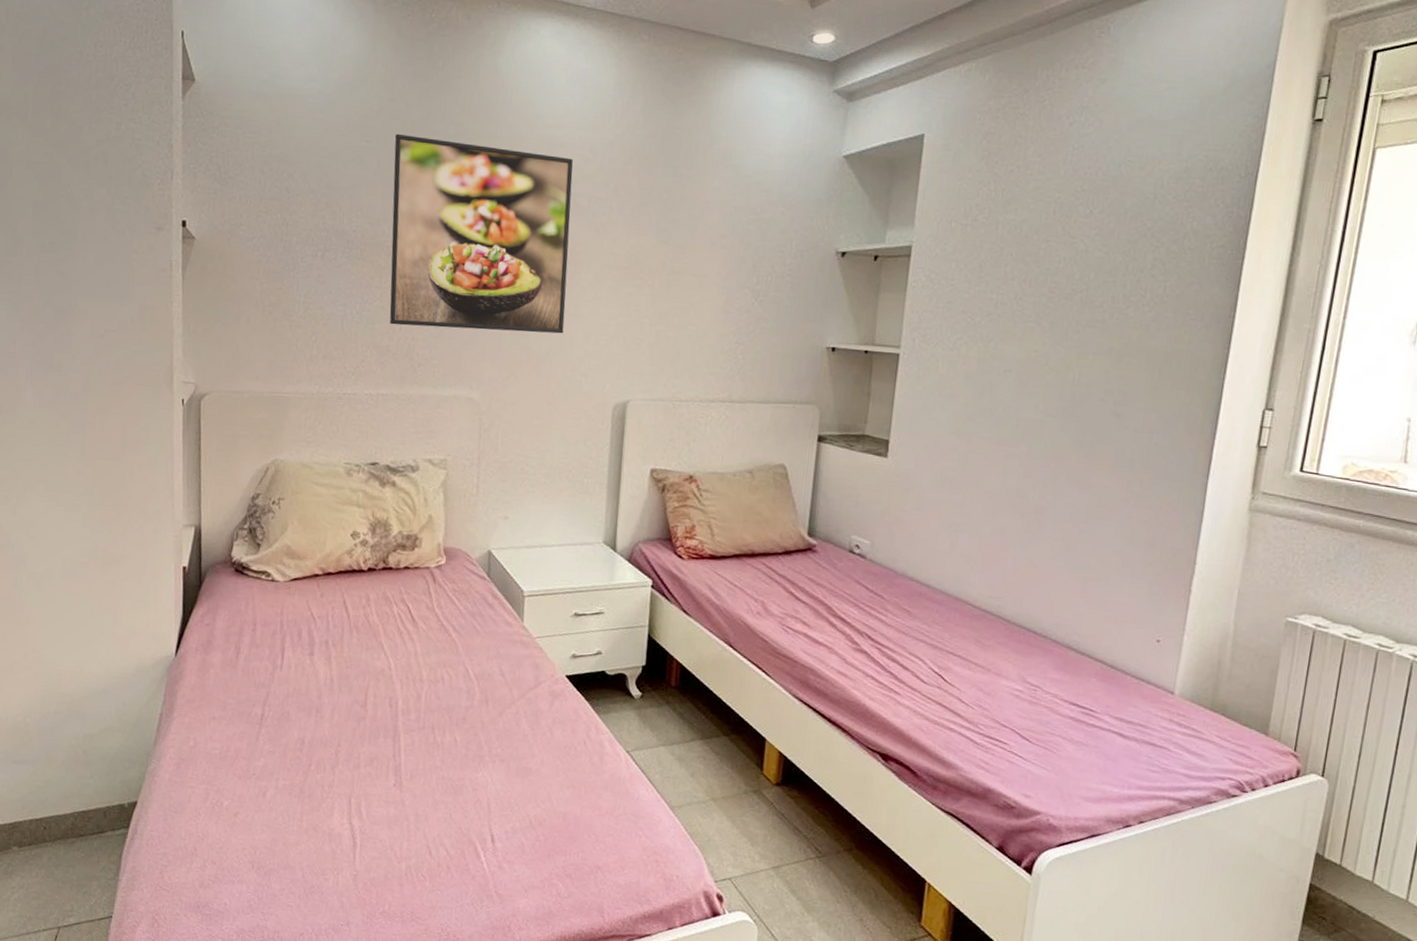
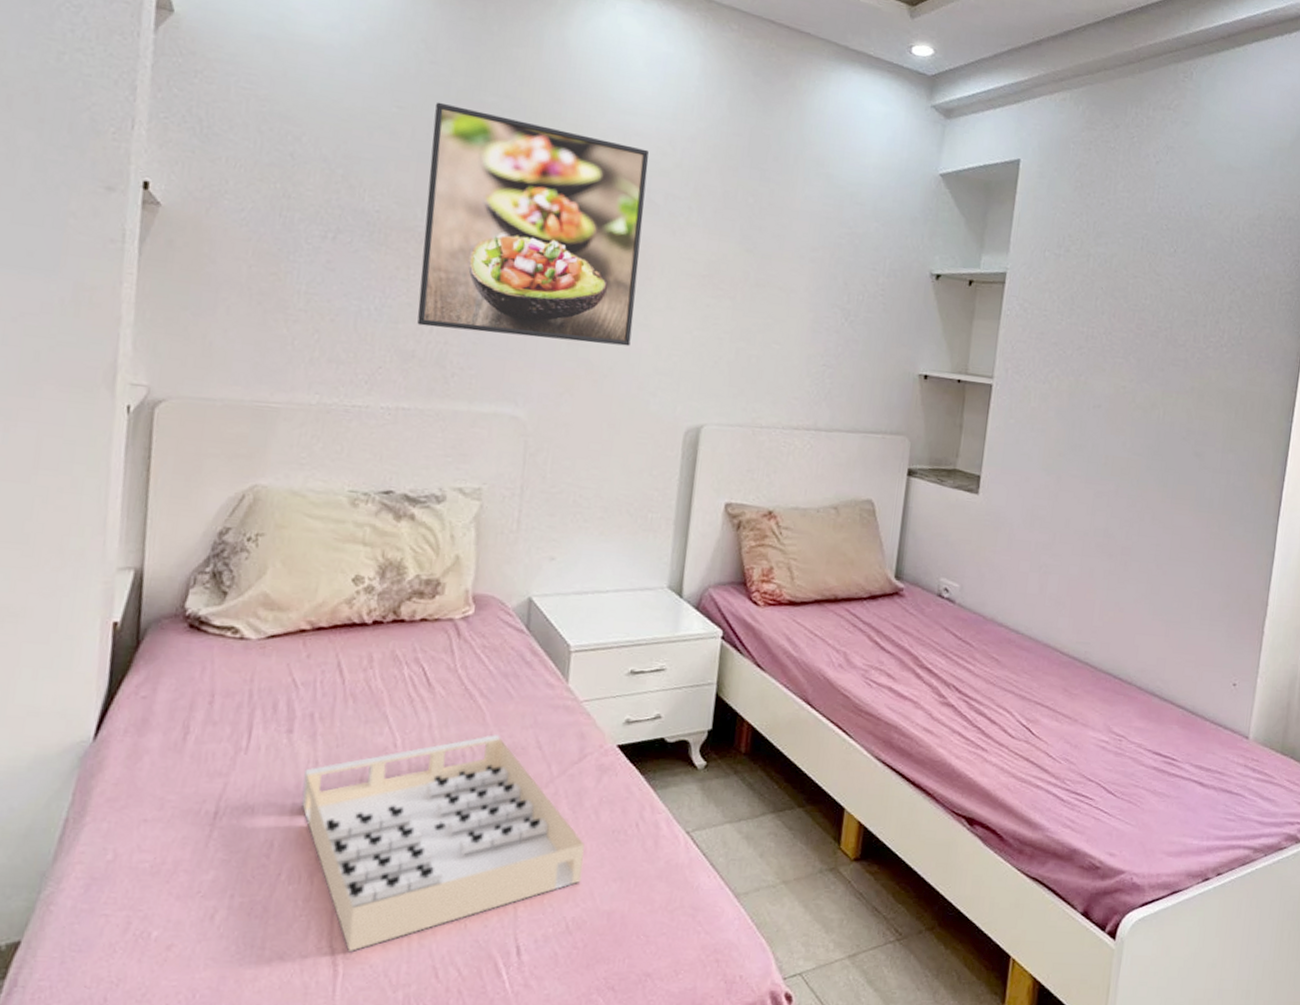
tray: none [323,663,542,829] -> present [301,734,585,951]

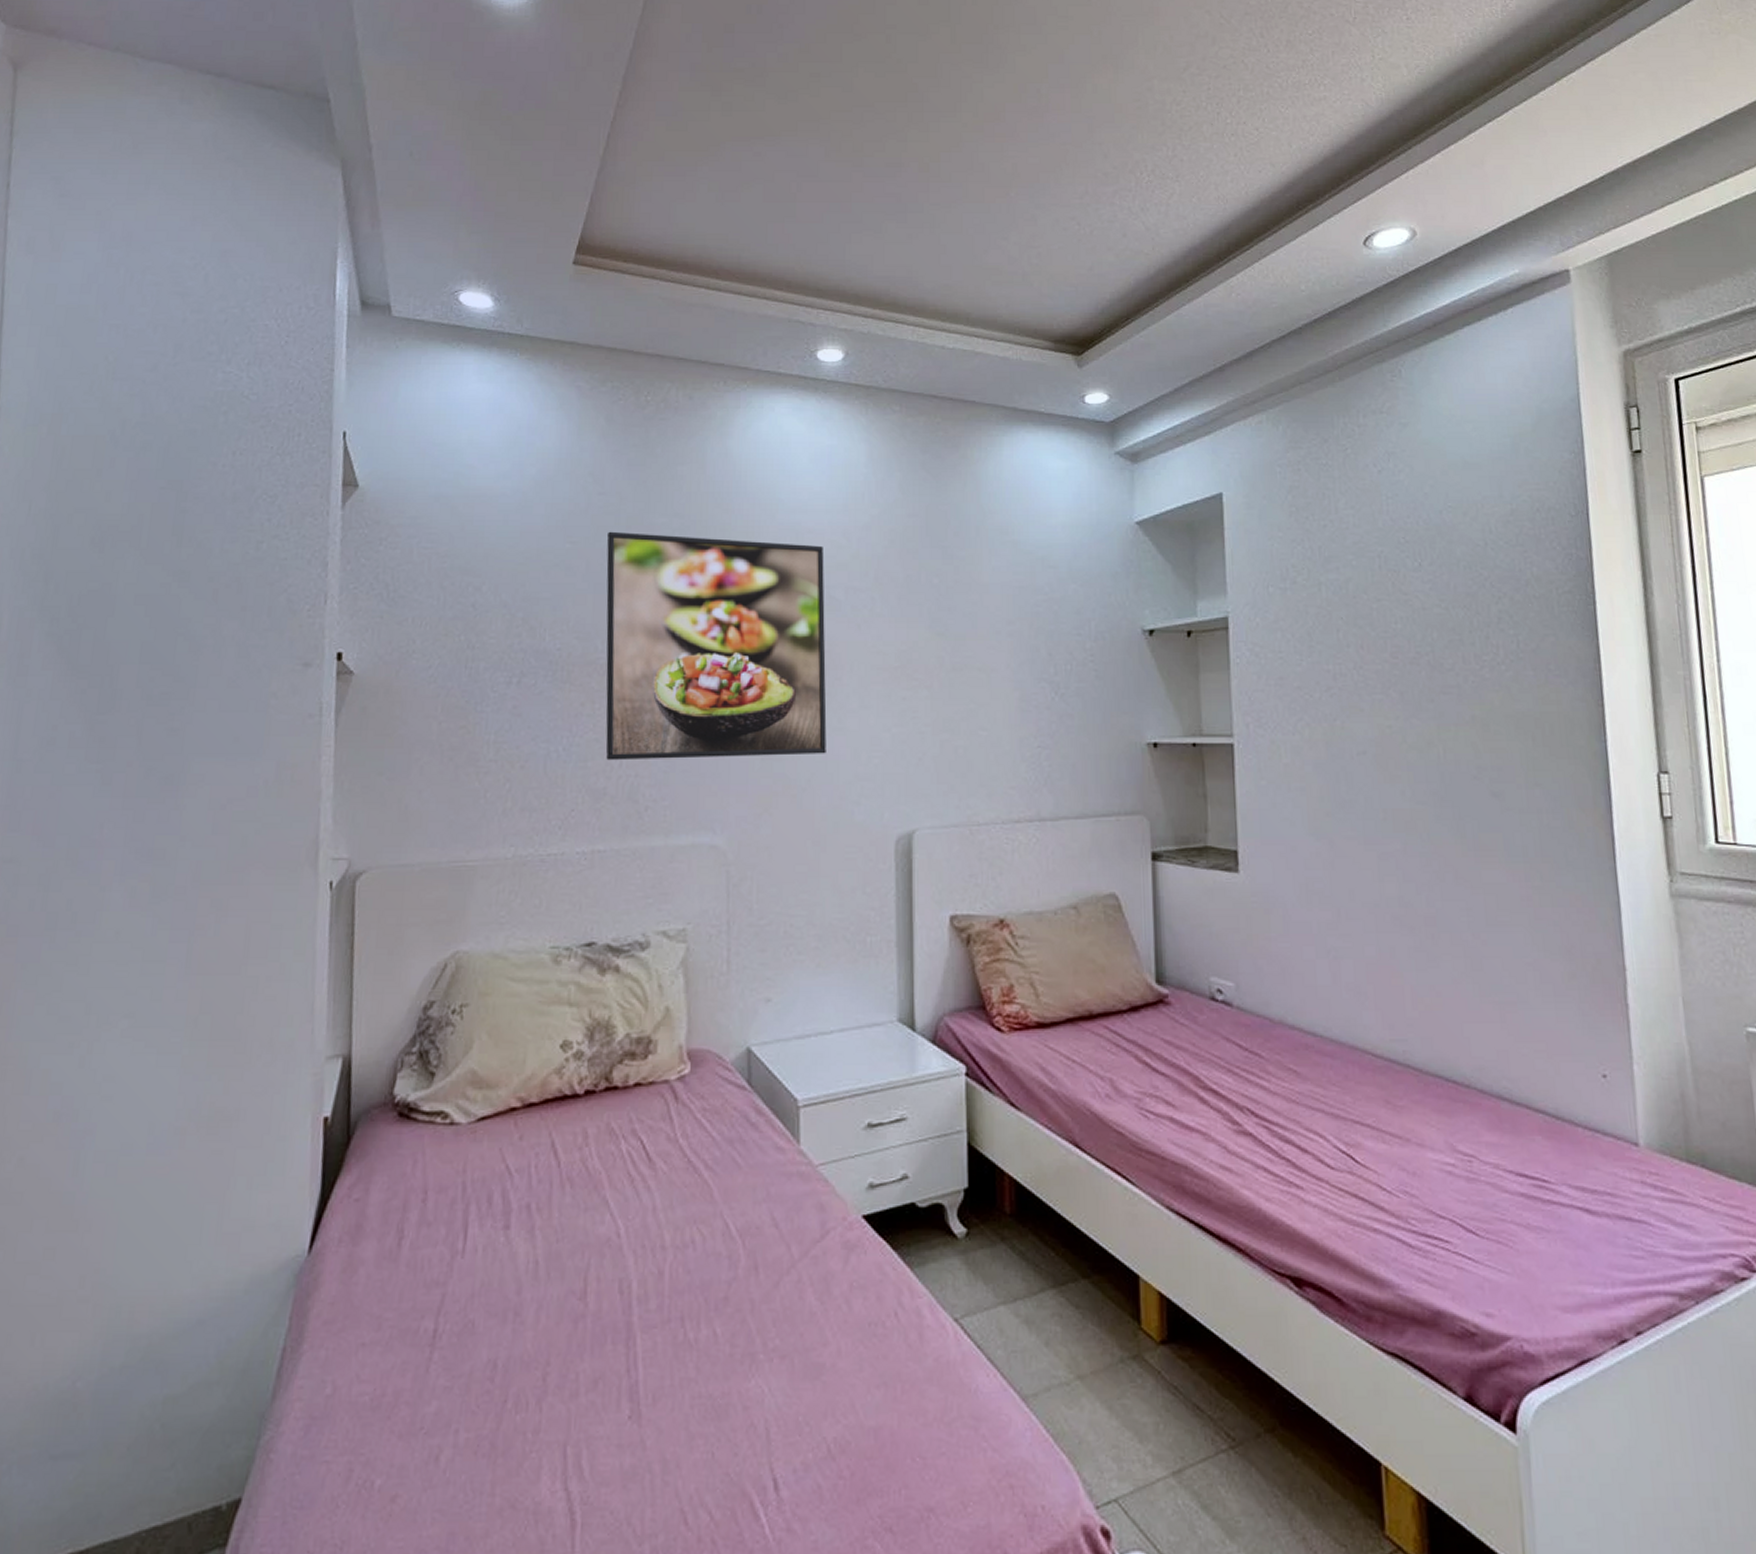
tray: present [301,734,585,951] -> none [523,1214,839,1494]

